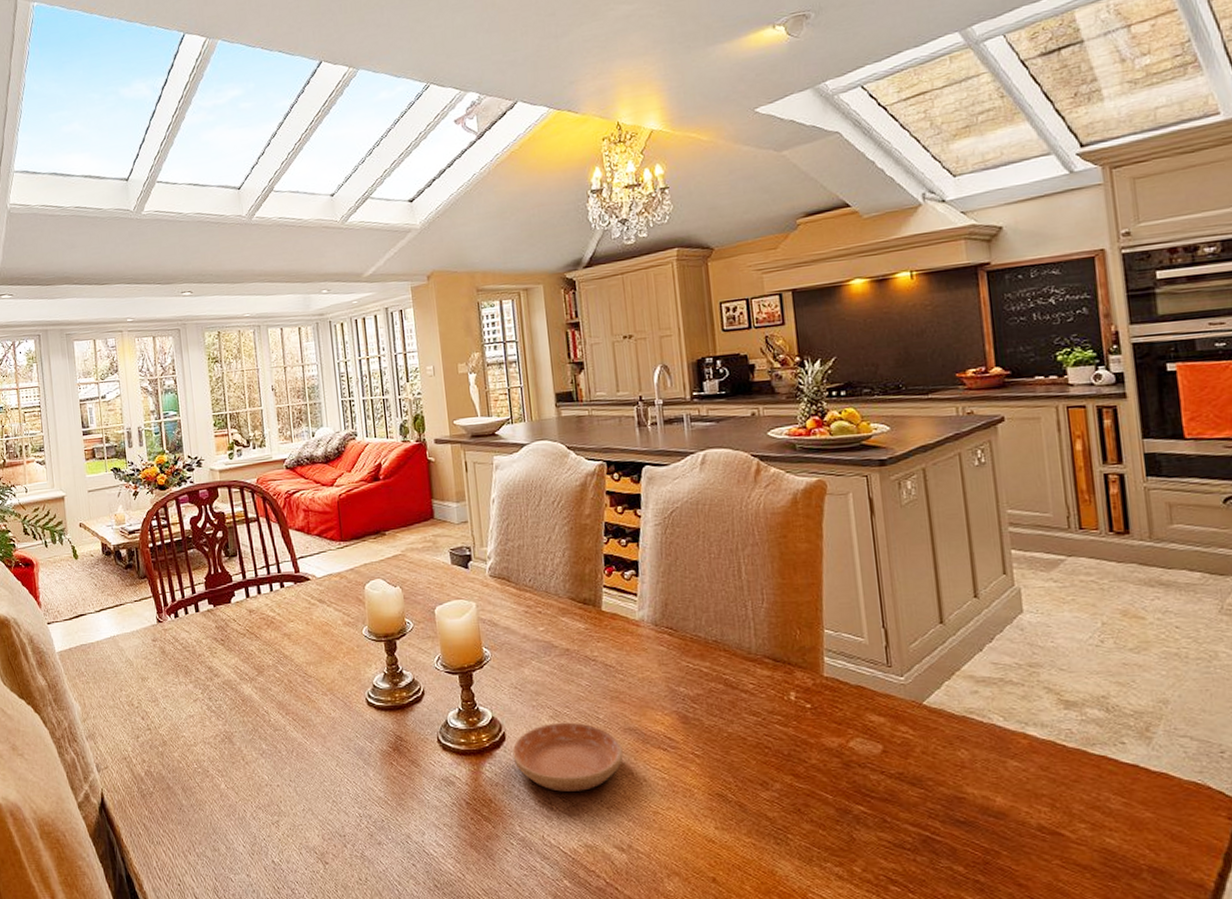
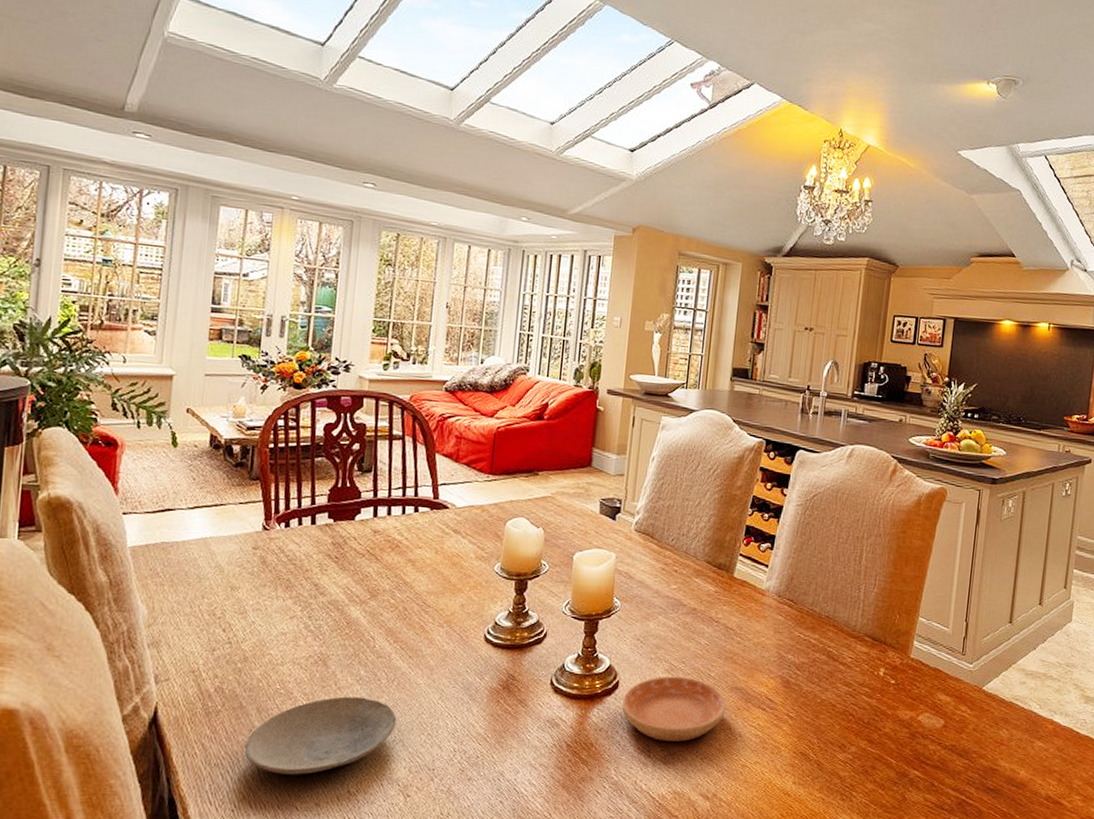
plate: none [178,770,303,849] -> present [244,696,397,775]

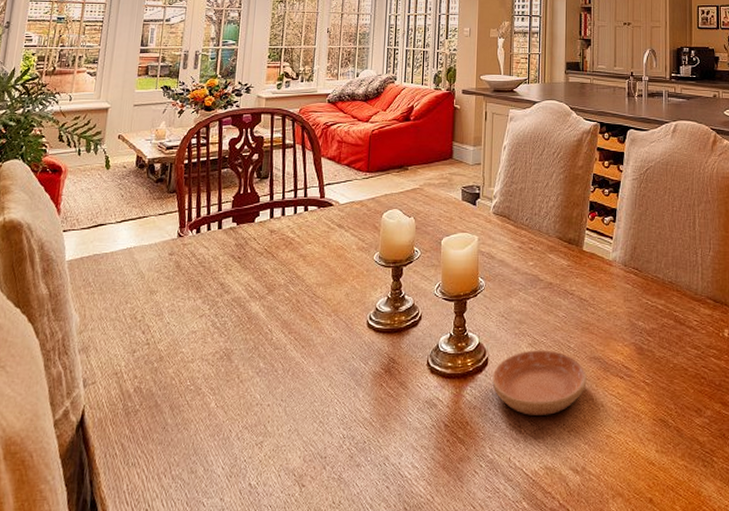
plate: present [244,696,397,775] -> none [158,389,292,471]

